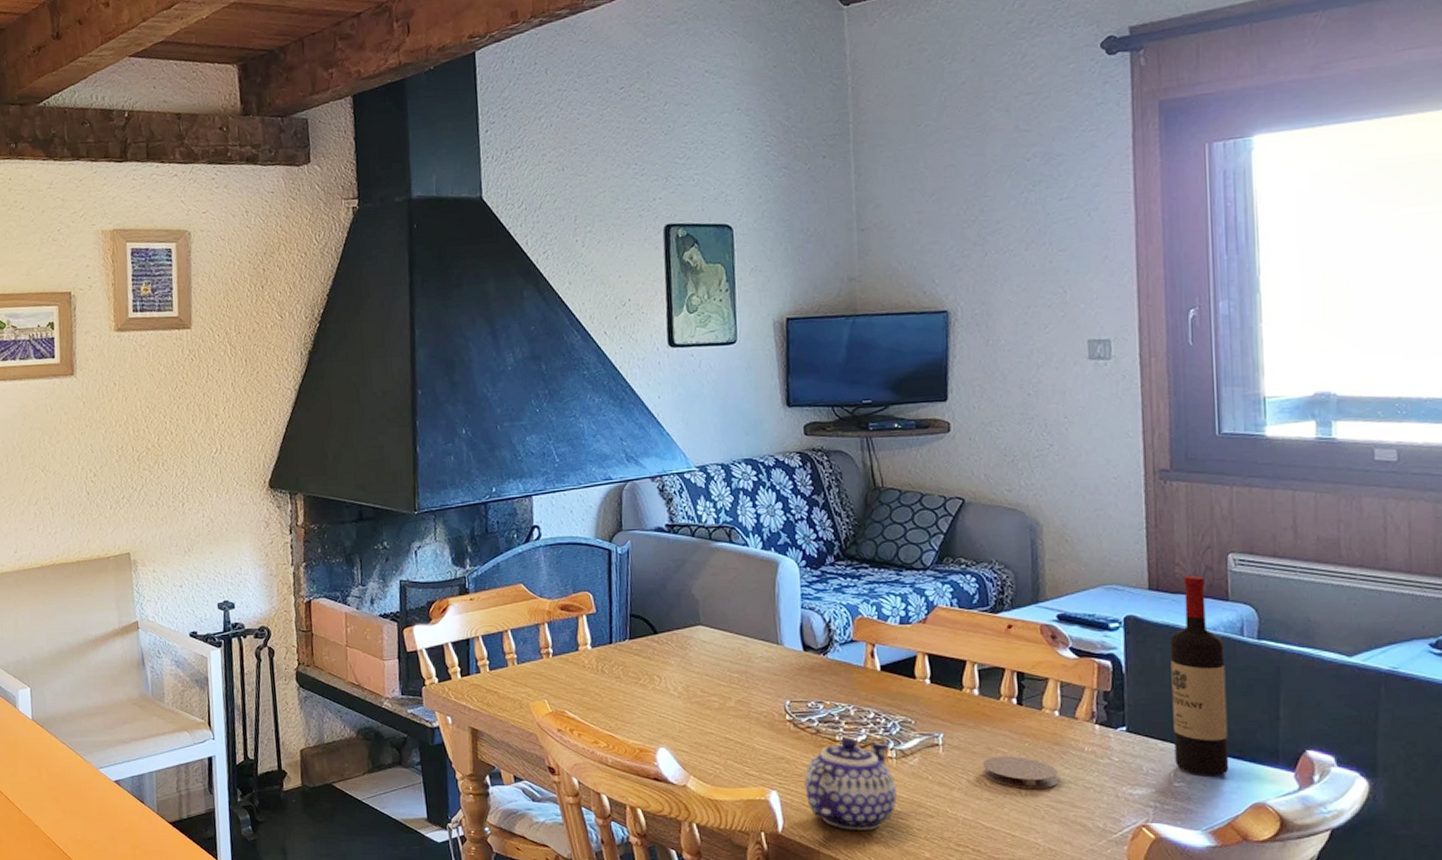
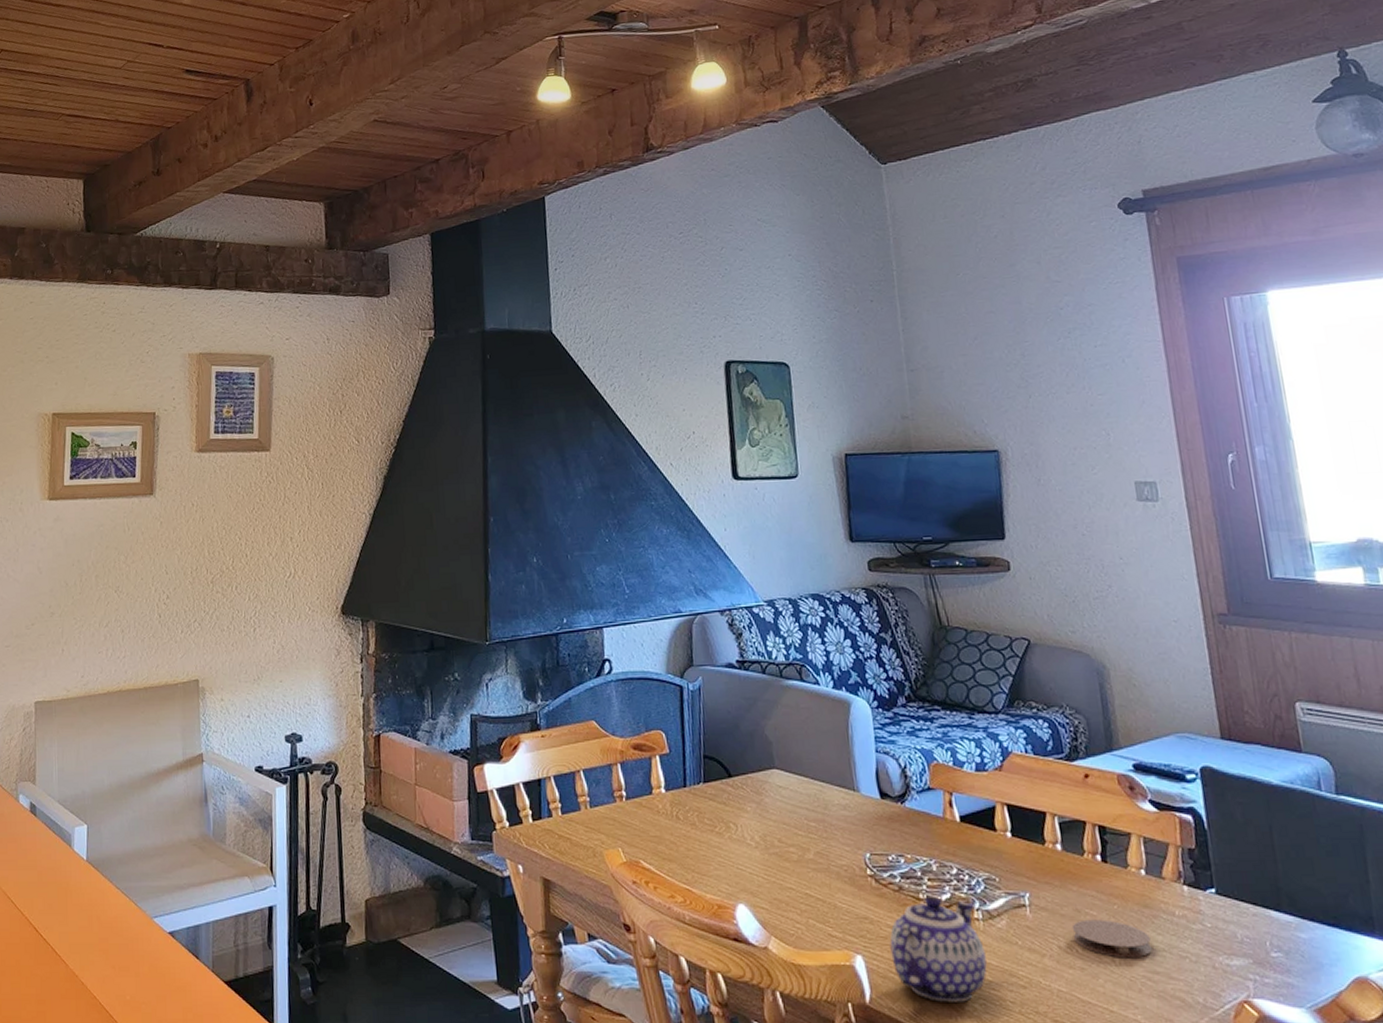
wine bottle: present [1170,575,1230,777] -> none [1248,724,1326,946]

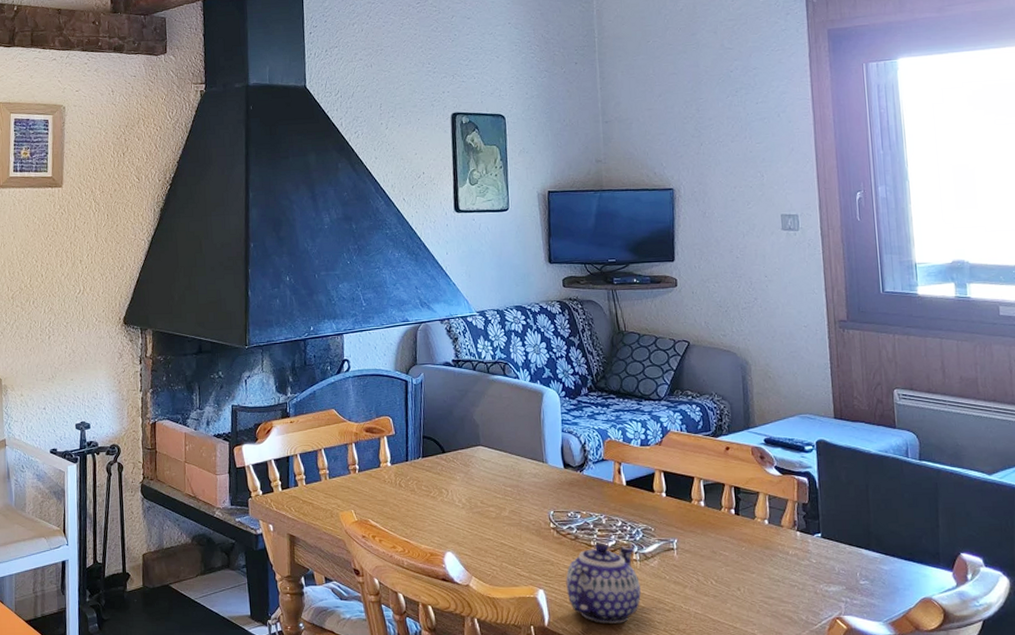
coaster: present [1071,919,1152,958] -> none [708,558,769,588]

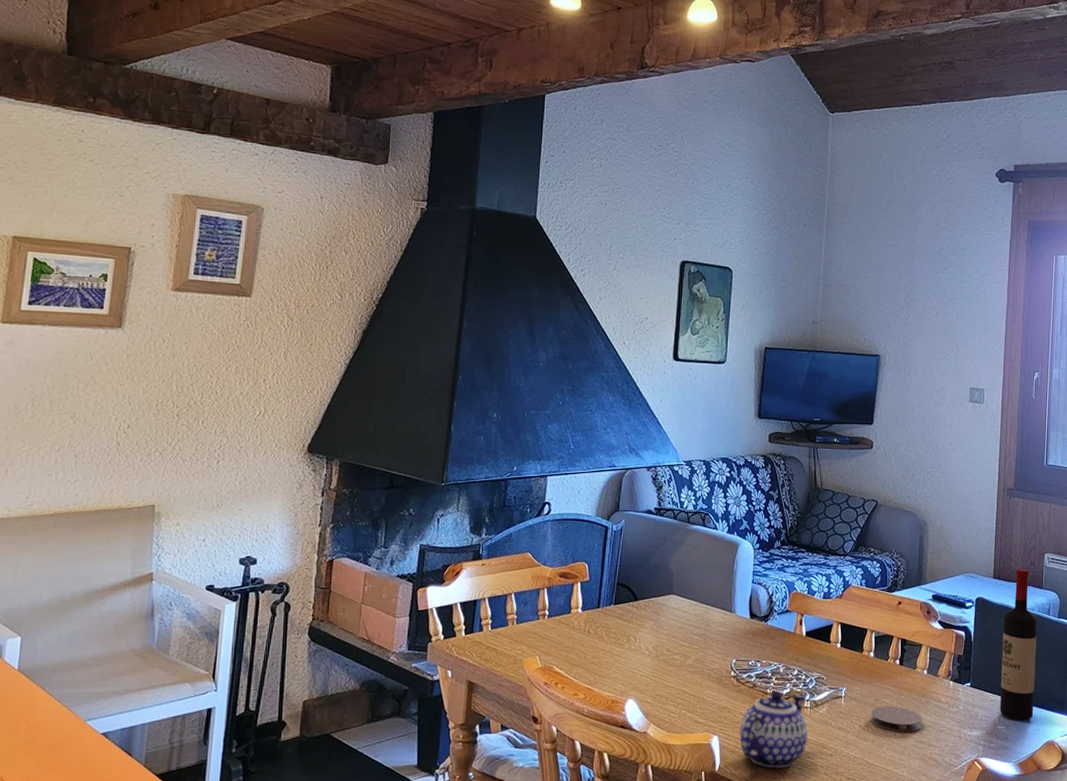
coaster: none [708,558,769,588] -> present [870,706,922,733]
wine bottle: none [852,406,903,576] -> present [1000,568,1037,721]

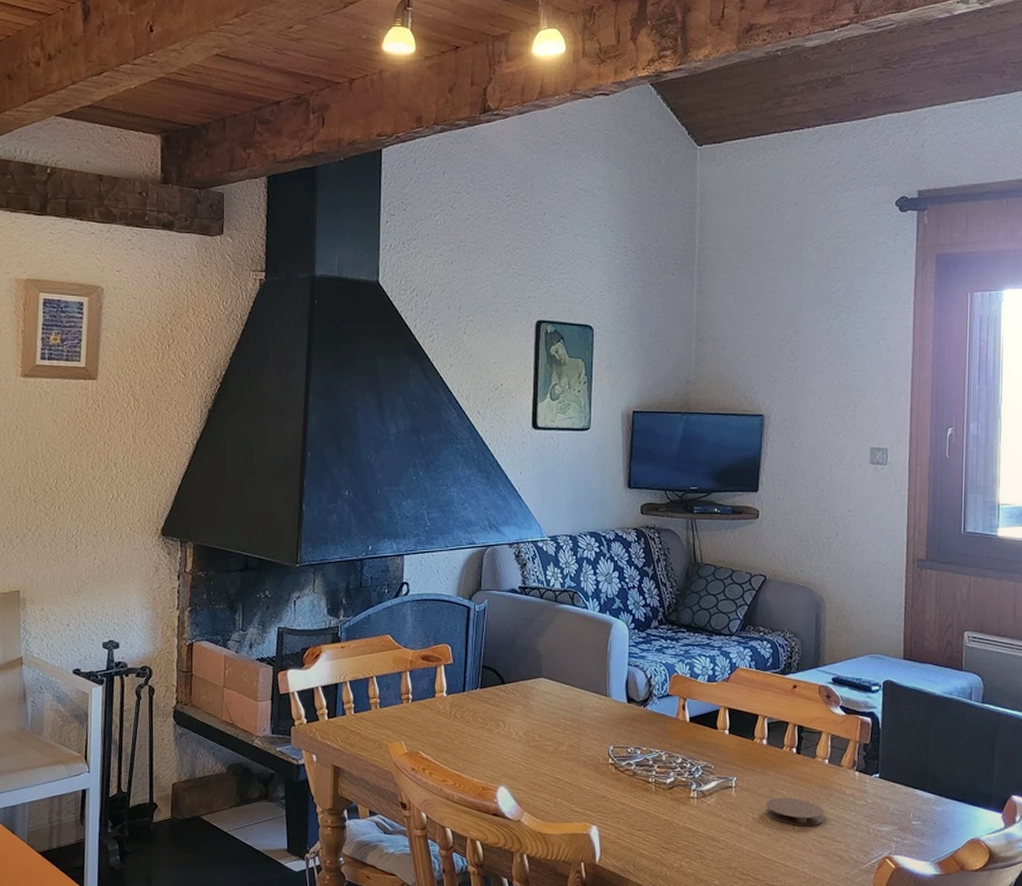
teapot: present [739,691,808,769] -> none [620,779,695,862]
wine bottle: present [1000,568,1037,721] -> none [914,648,957,816]

